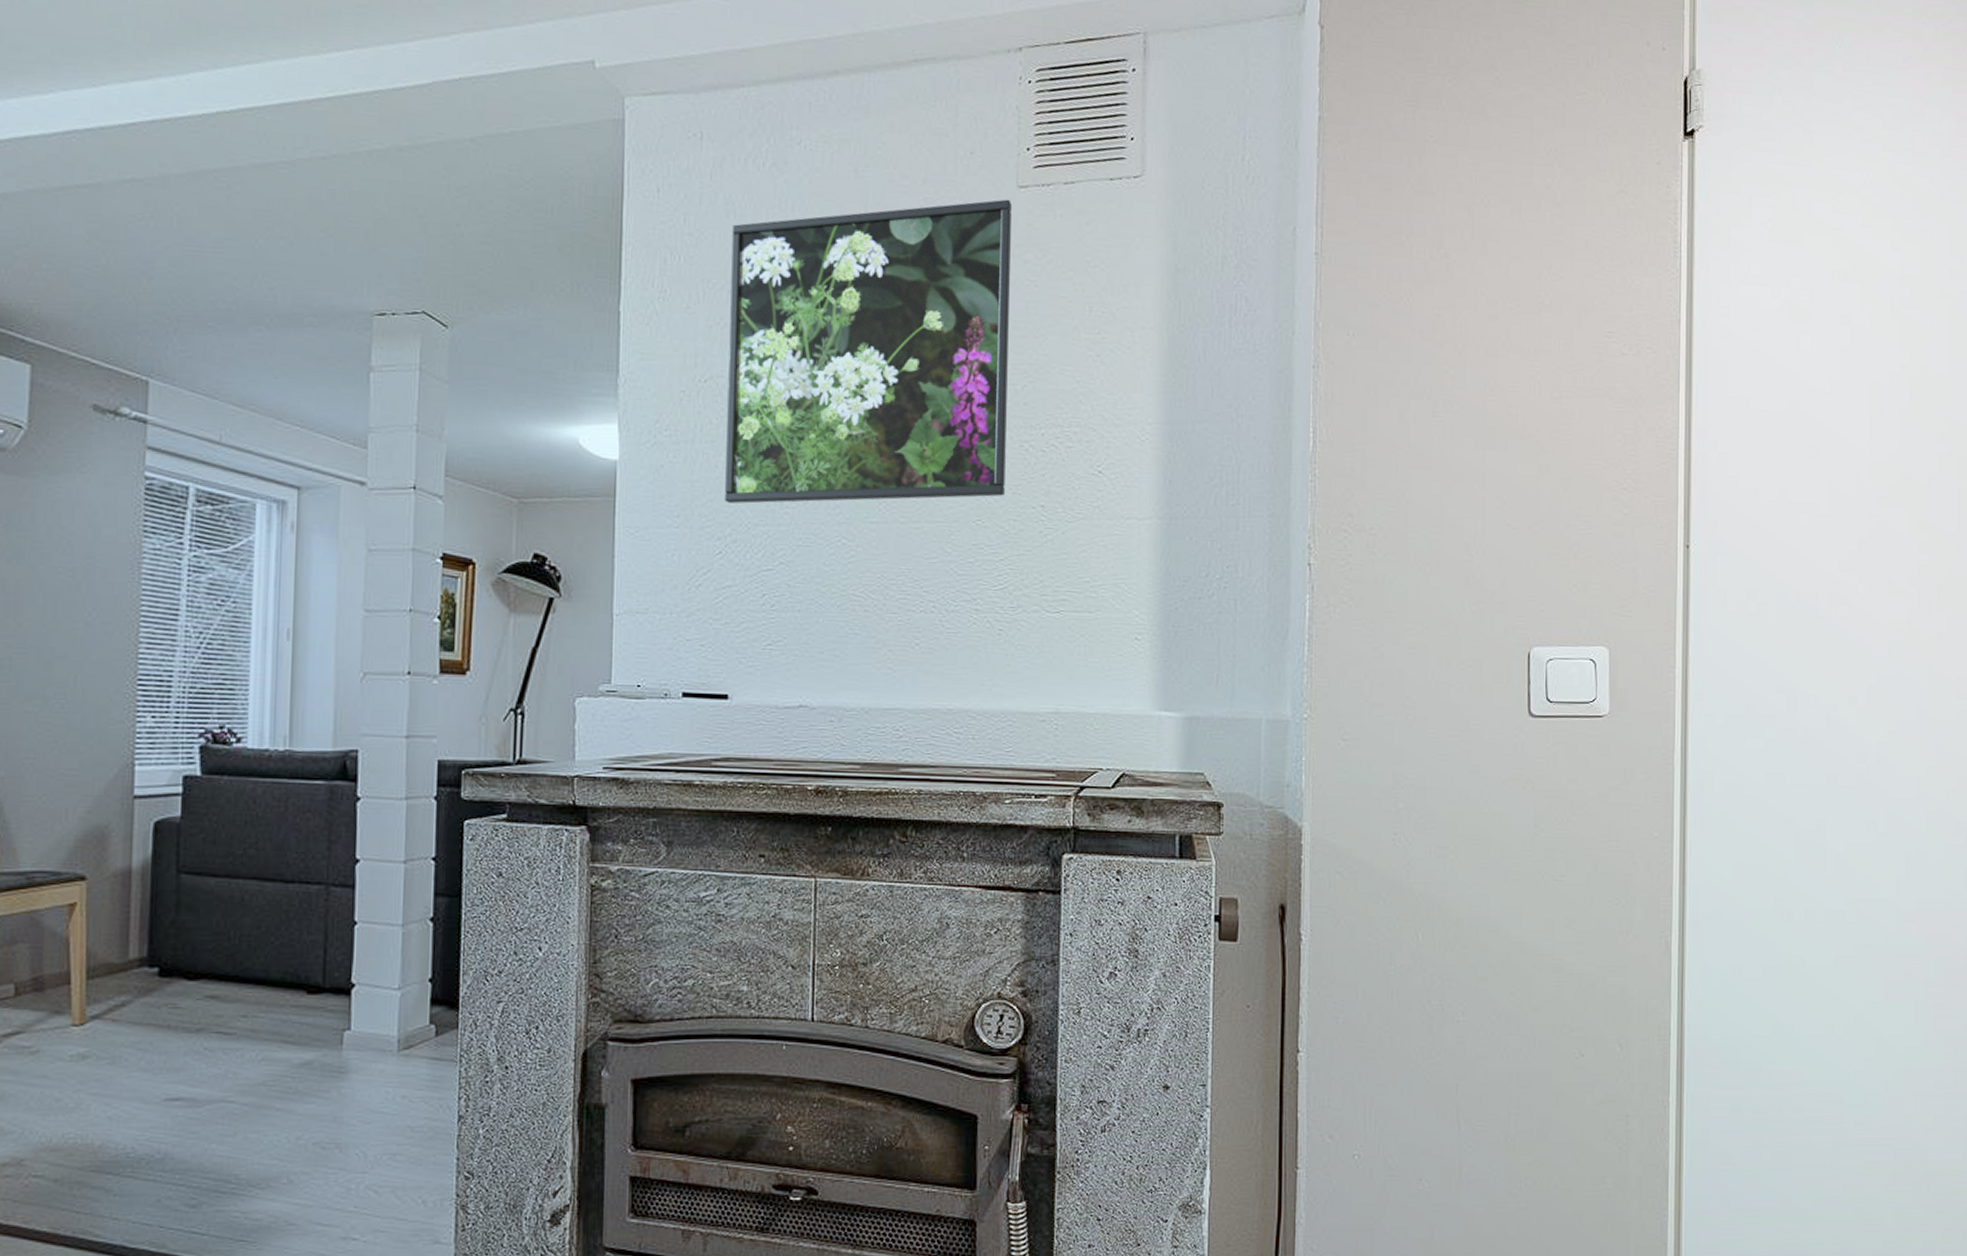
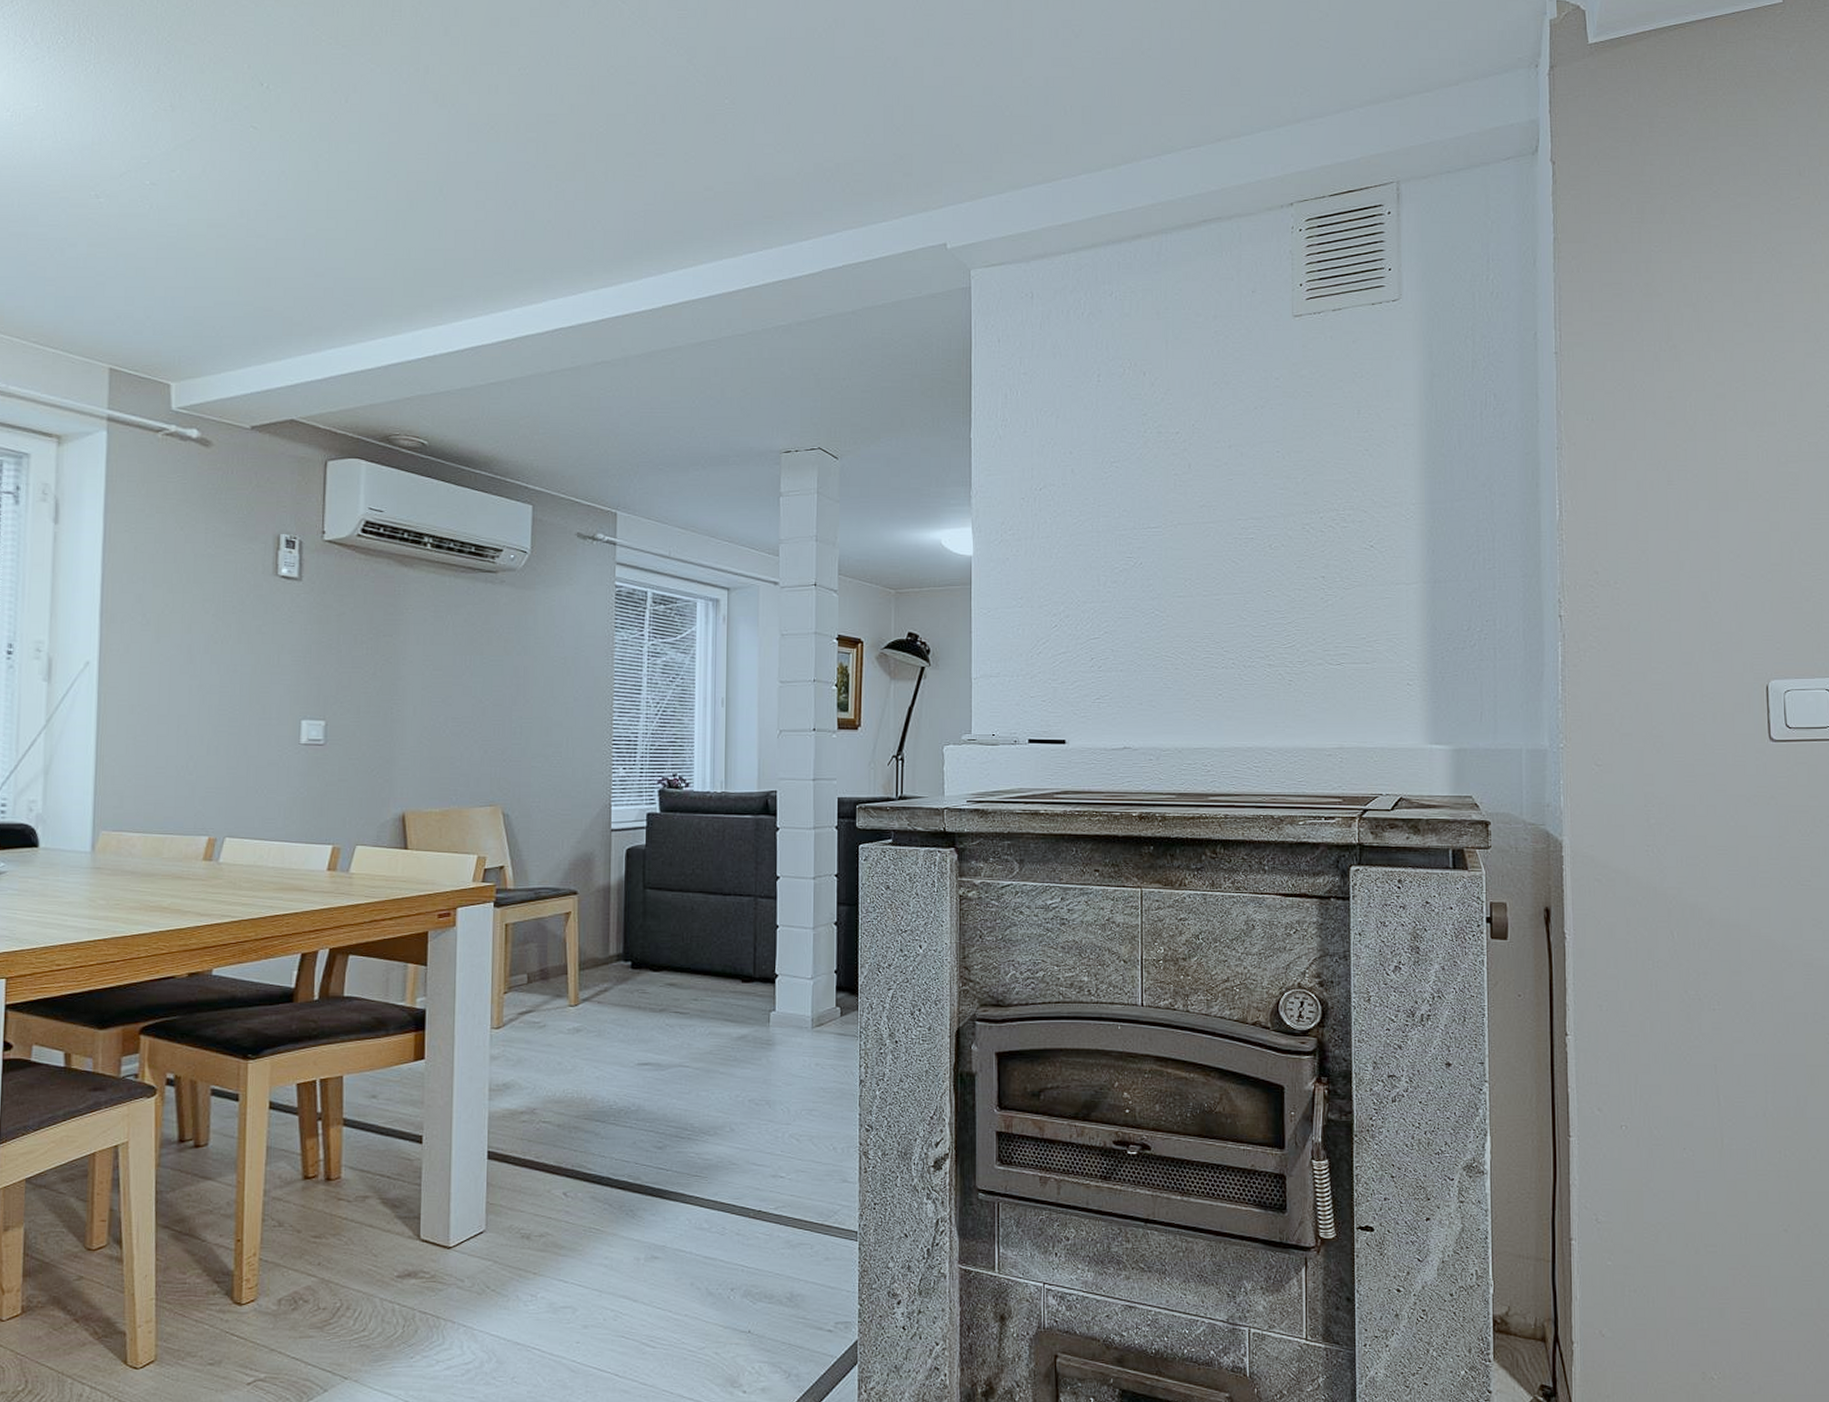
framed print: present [725,199,1012,504] -> none [1059,327,1290,586]

